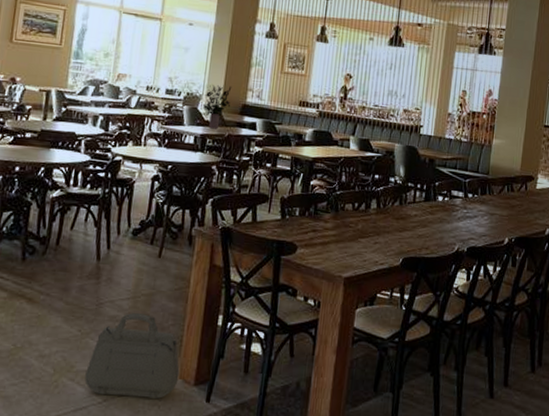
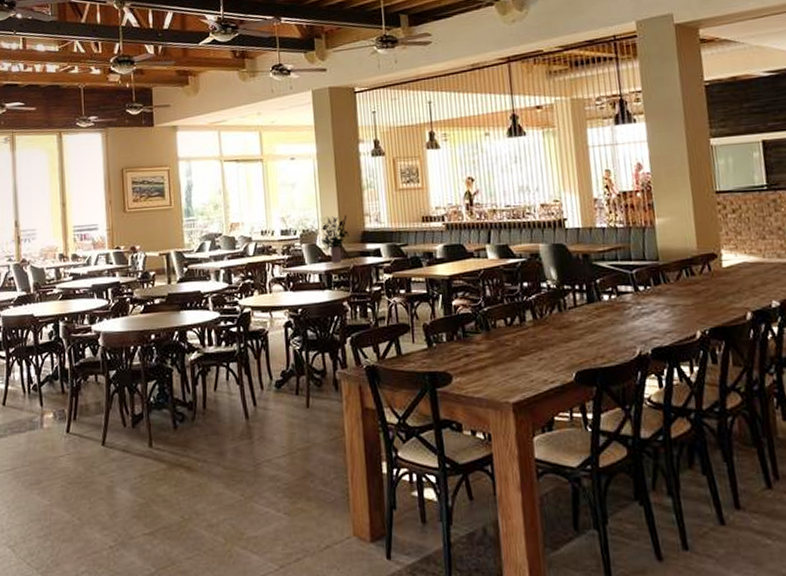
handbag: present [84,313,180,399] -> none [256,470,353,562]

